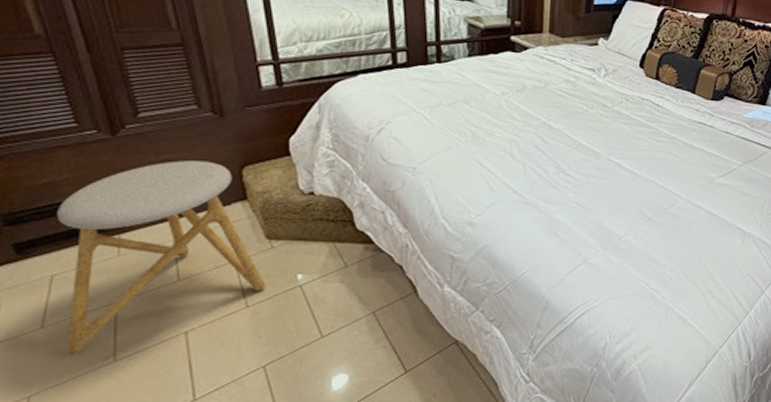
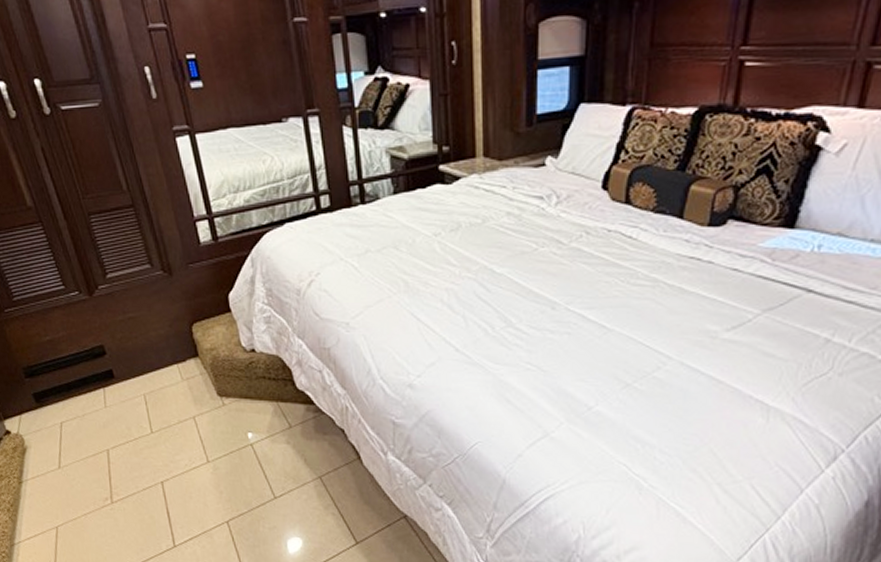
stool: present [56,160,265,354] -> none [58,318,221,493]

